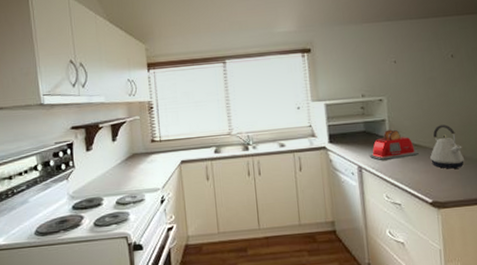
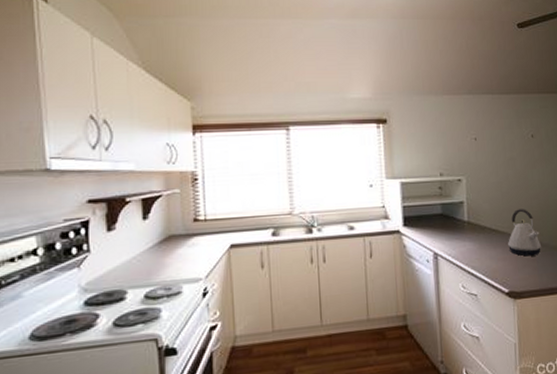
toaster: present [369,129,419,160] -> none [445,212,497,246]

